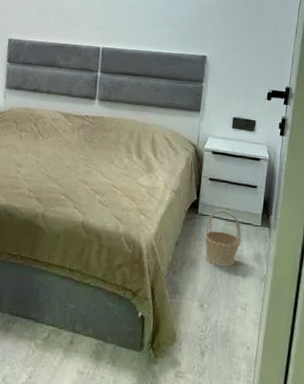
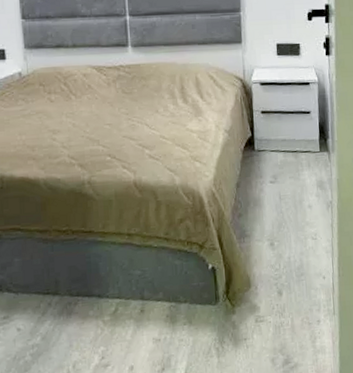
basket: present [204,209,241,267] -> none [265,141,303,201]

